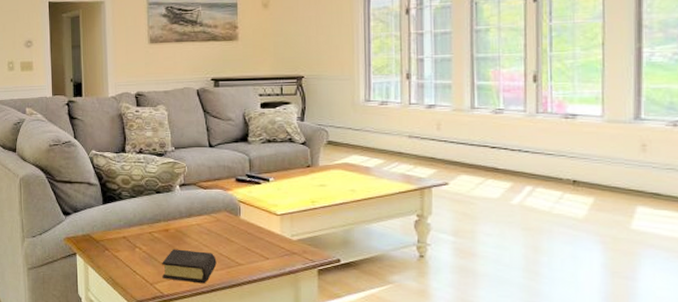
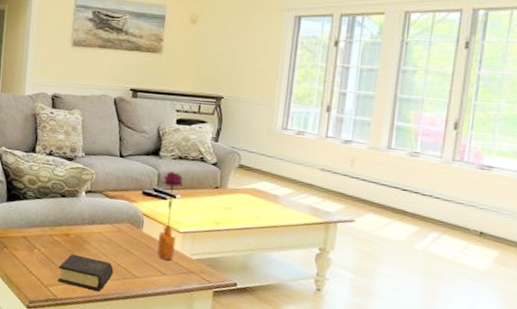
flower: none [253,155,275,244] -> present [156,171,184,261]

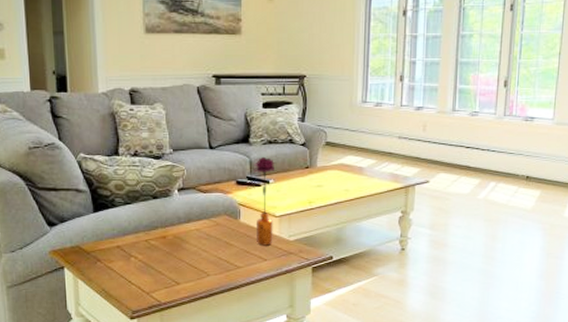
book: present [58,254,114,292] -> none [159,256,216,289]

